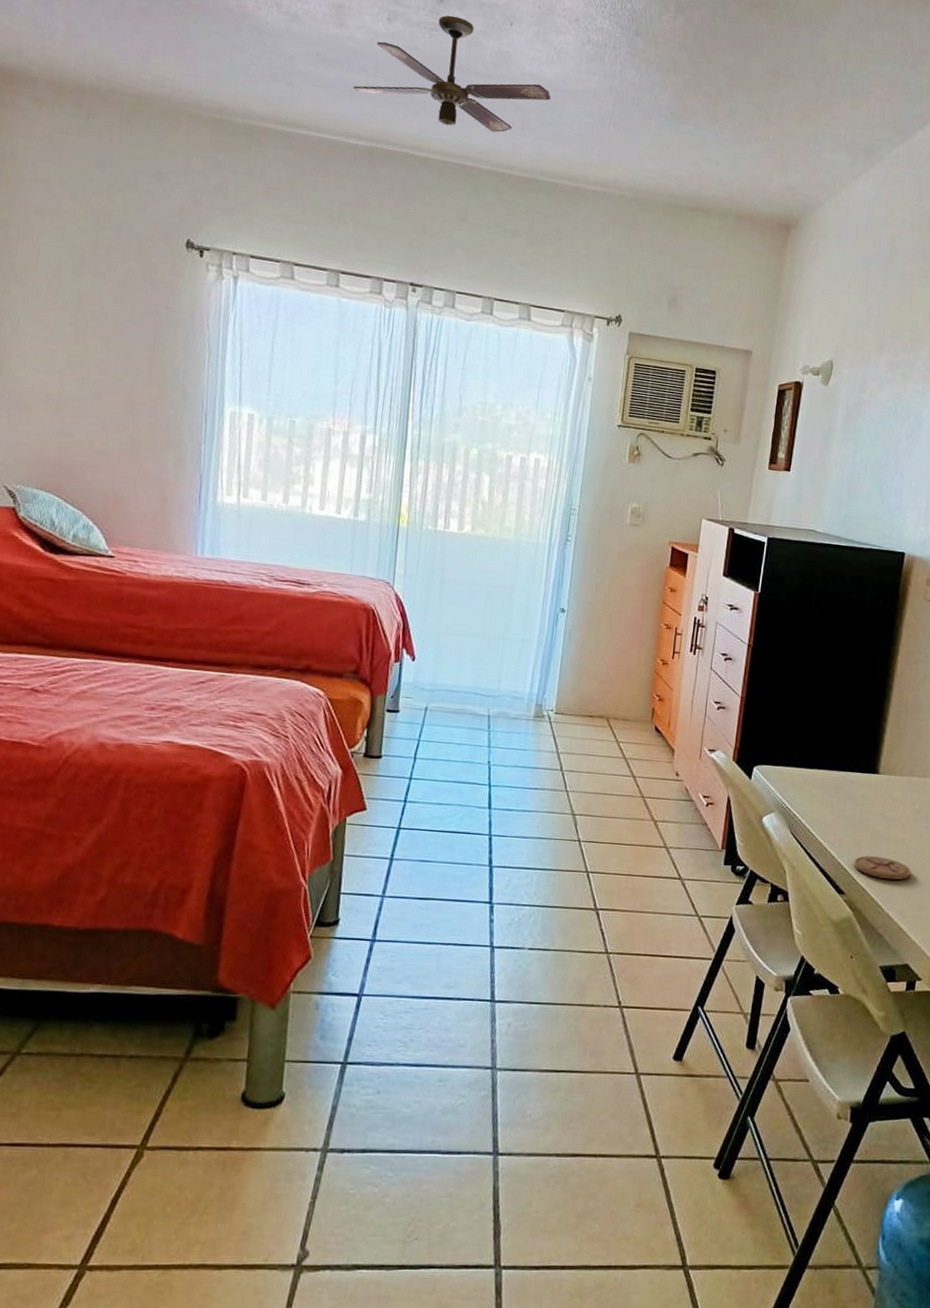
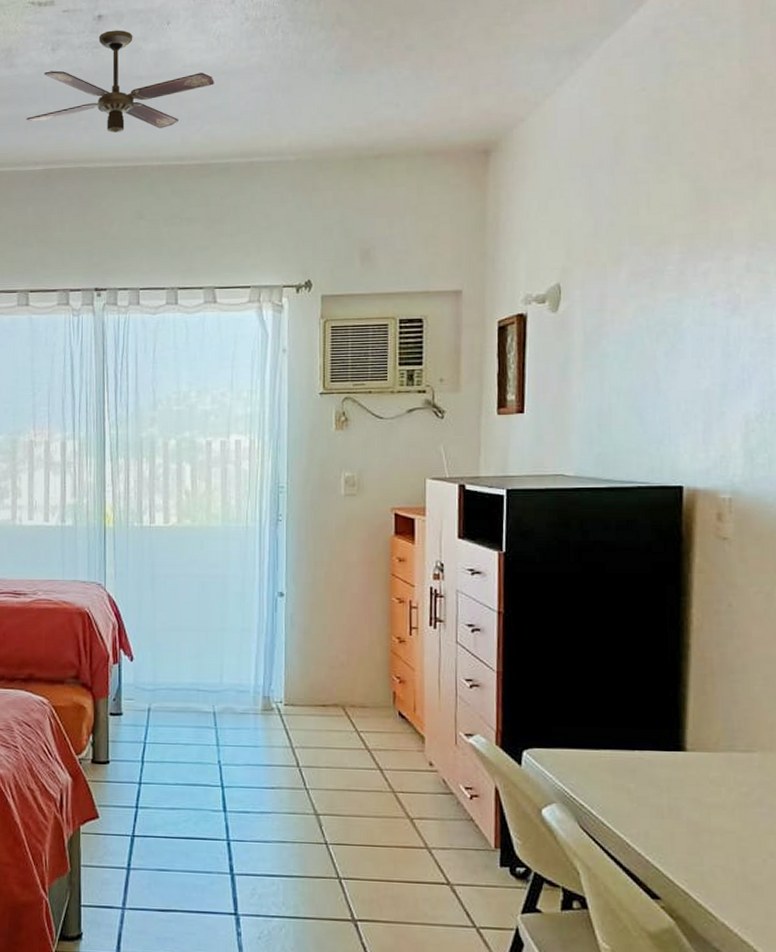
coaster: present [854,856,912,880] -> none [668,851,749,881]

